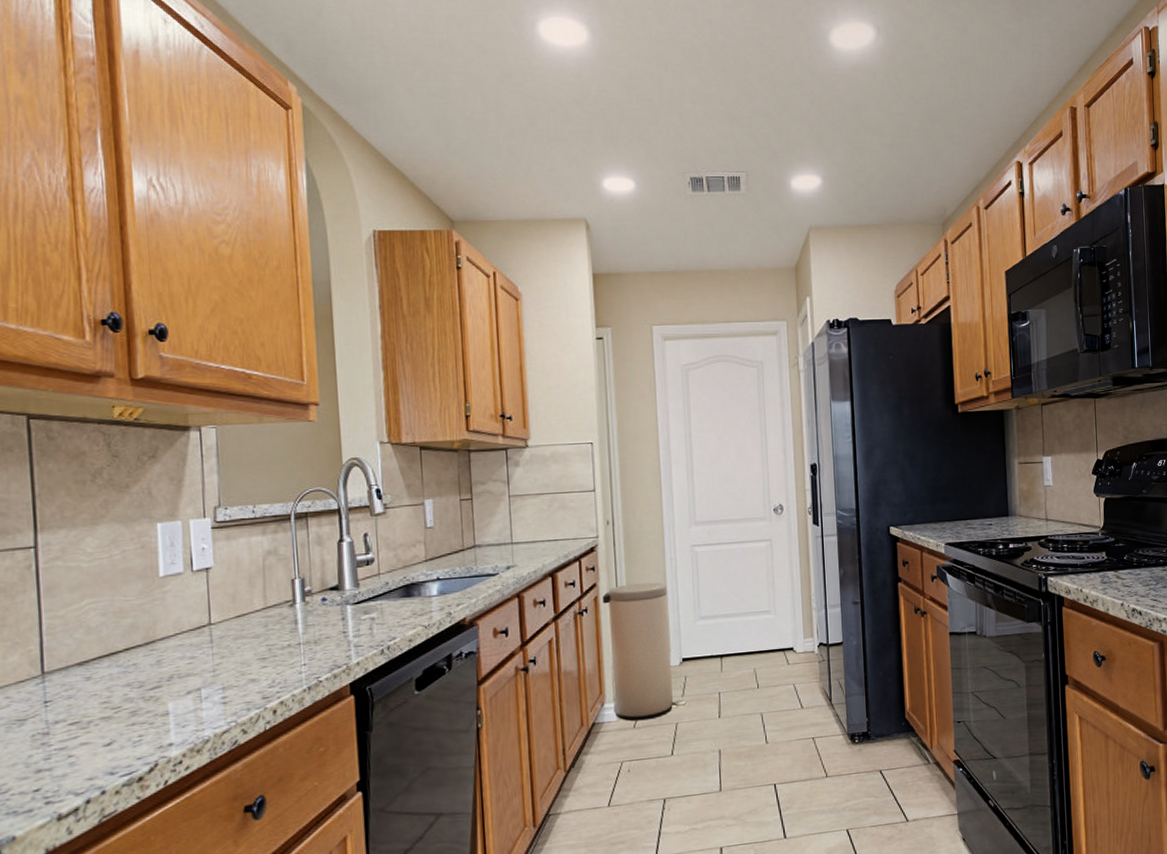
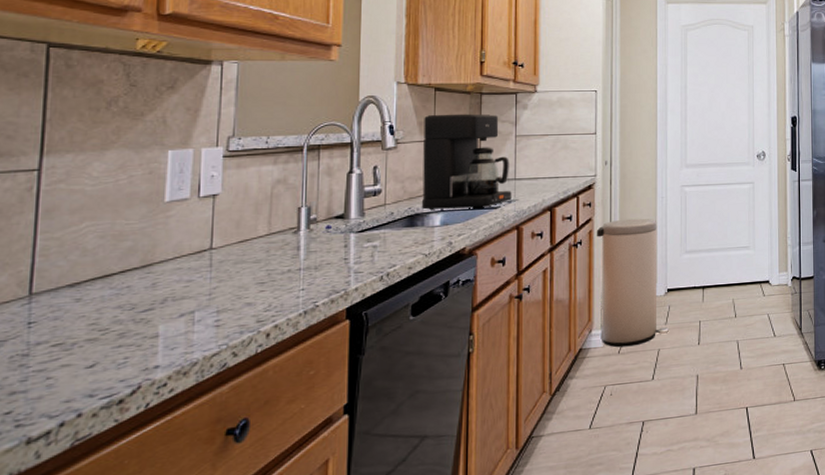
coffee maker: none [411,473,510,579] -> present [421,113,512,210]

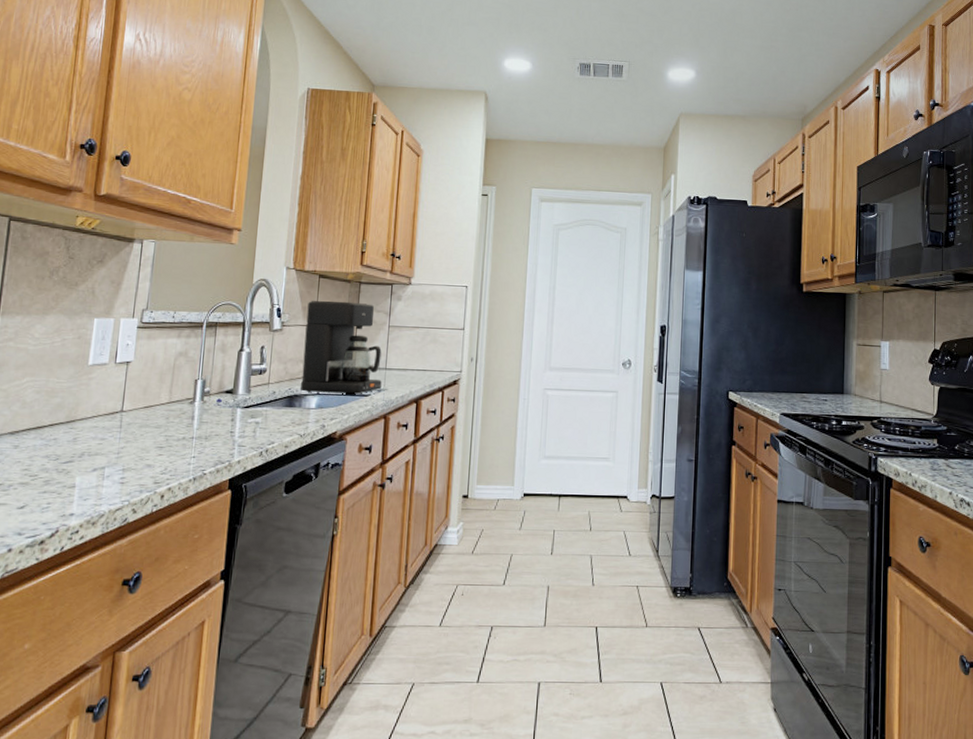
pedal bin: present [597,218,669,347] -> none [457,417,523,548]

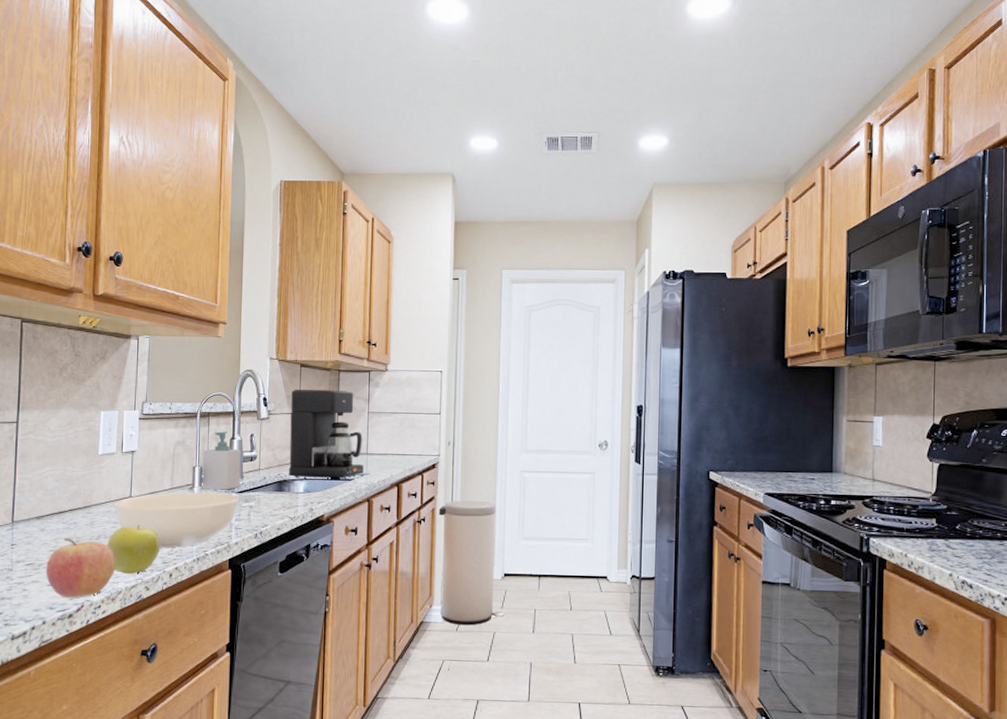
fruit: none [16,455,101,523] -> present [45,538,117,599]
fruit: none [91,442,154,495] -> present [107,525,161,574]
bowl: none [101,406,245,467] -> present [113,492,240,548]
soap bottle: none [204,342,250,405] -> present [202,431,241,490]
pedal bin: none [457,417,523,548] -> present [439,500,504,626]

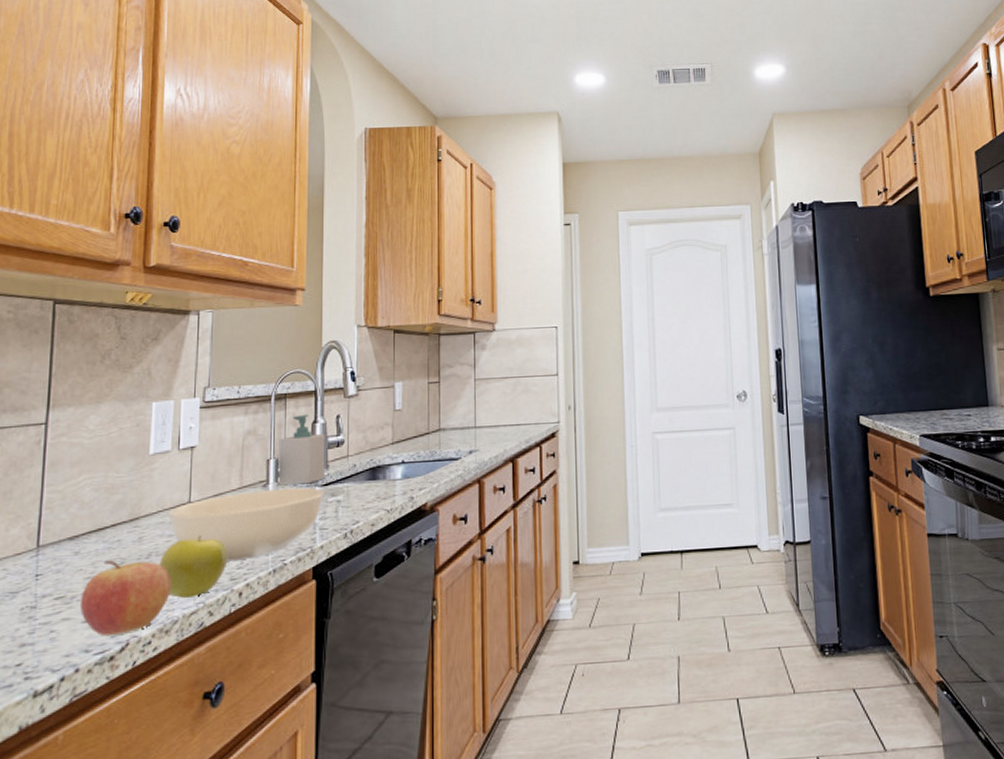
coffee maker: present [288,389,364,478] -> none [382,356,472,462]
pedal bin: present [439,500,504,626] -> none [562,470,644,620]

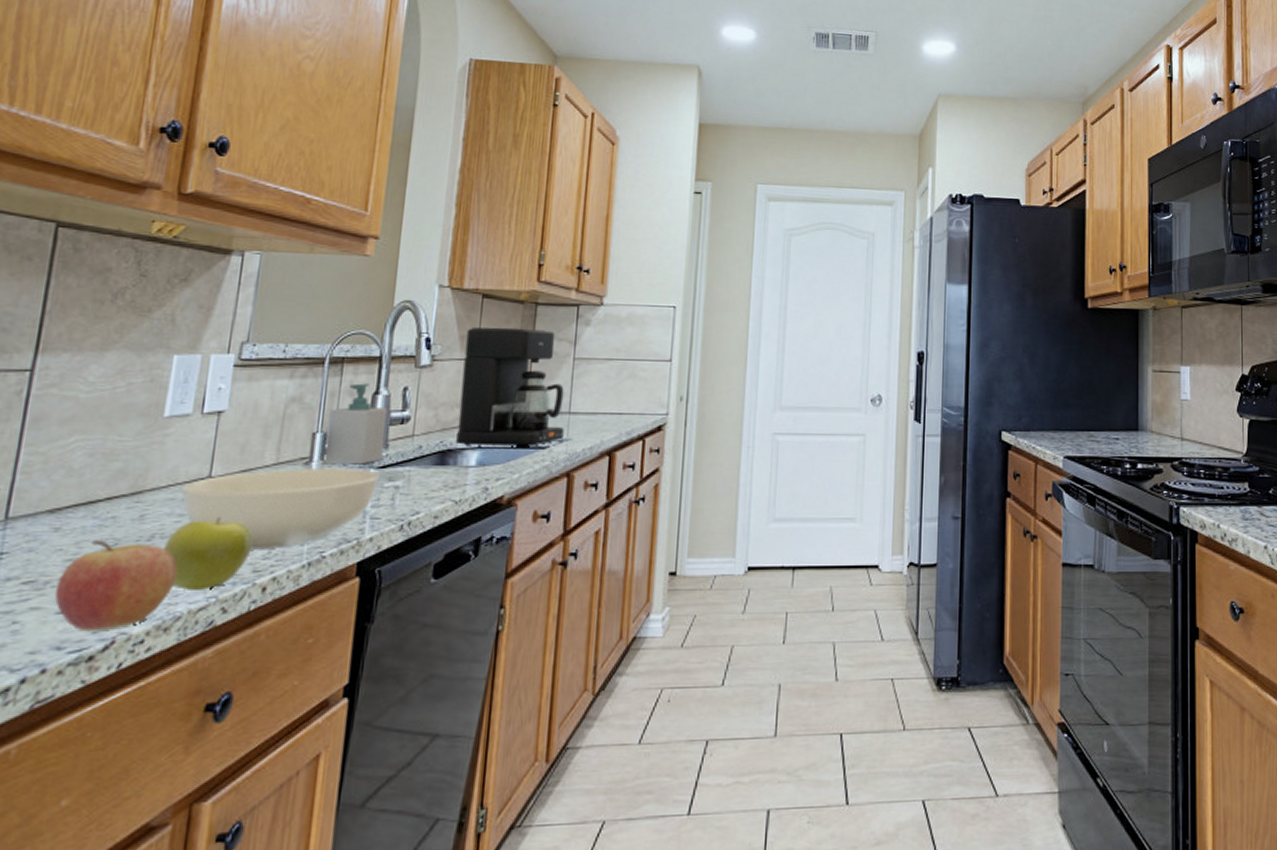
coffee maker: none [382,356,472,462] -> present [455,327,564,446]

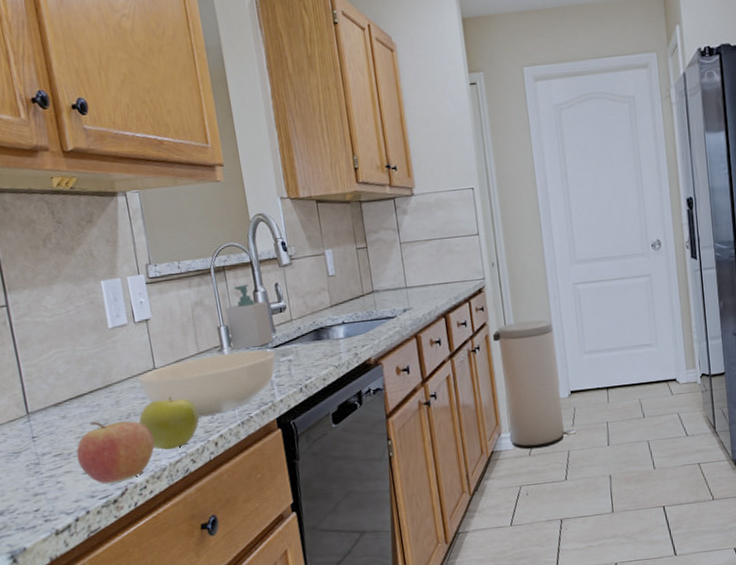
coffee maker: present [455,327,564,446] -> none [311,222,406,323]
pedal bin: none [662,472,747,639] -> present [493,320,577,450]

